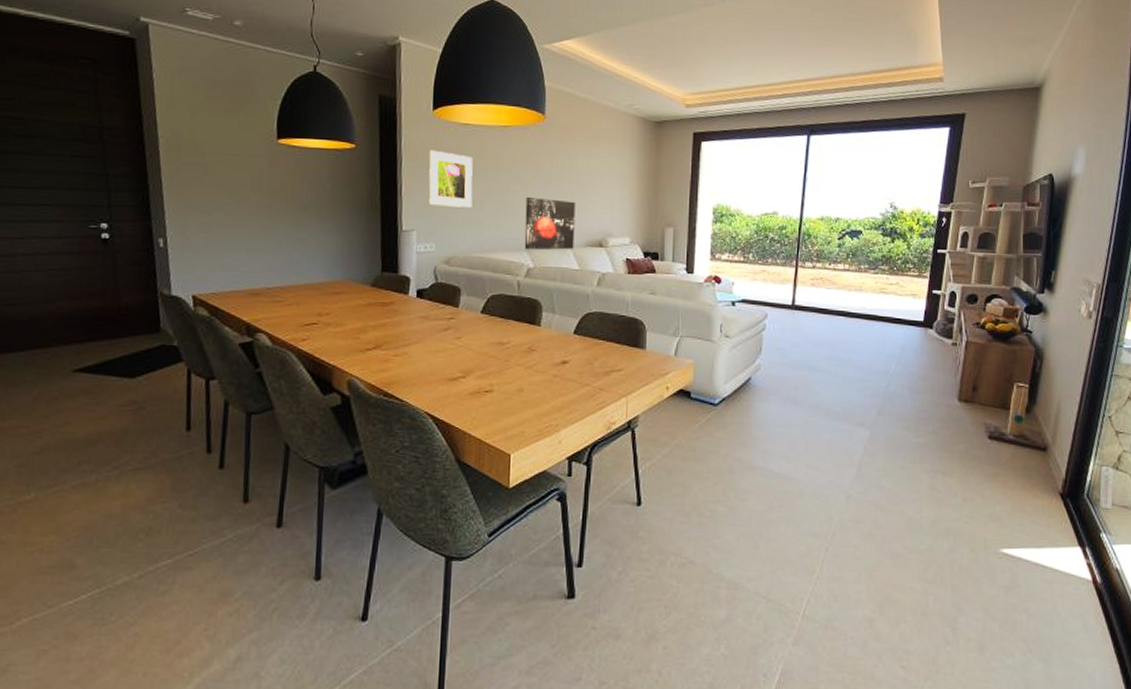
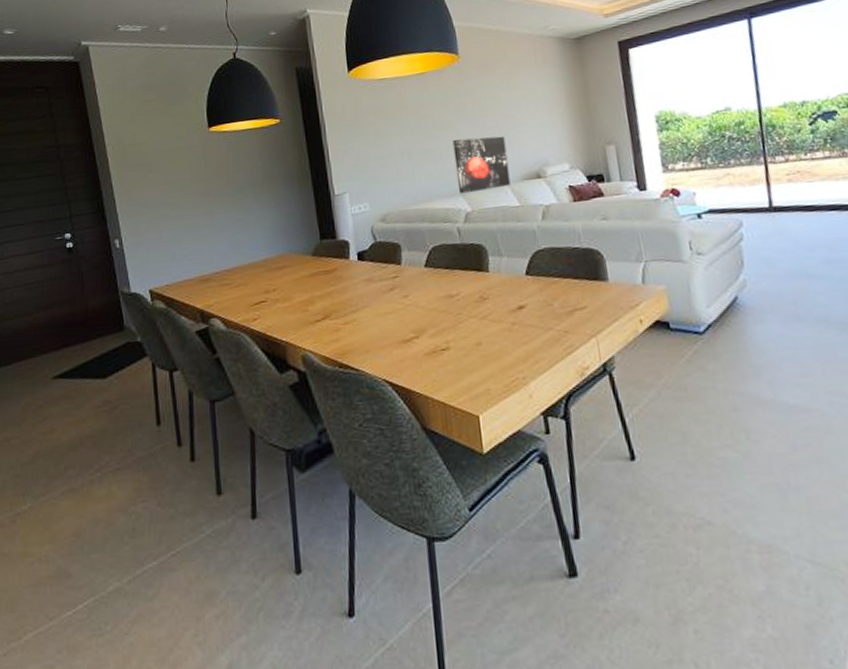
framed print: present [429,149,473,208] -> none [350,109,400,165]

